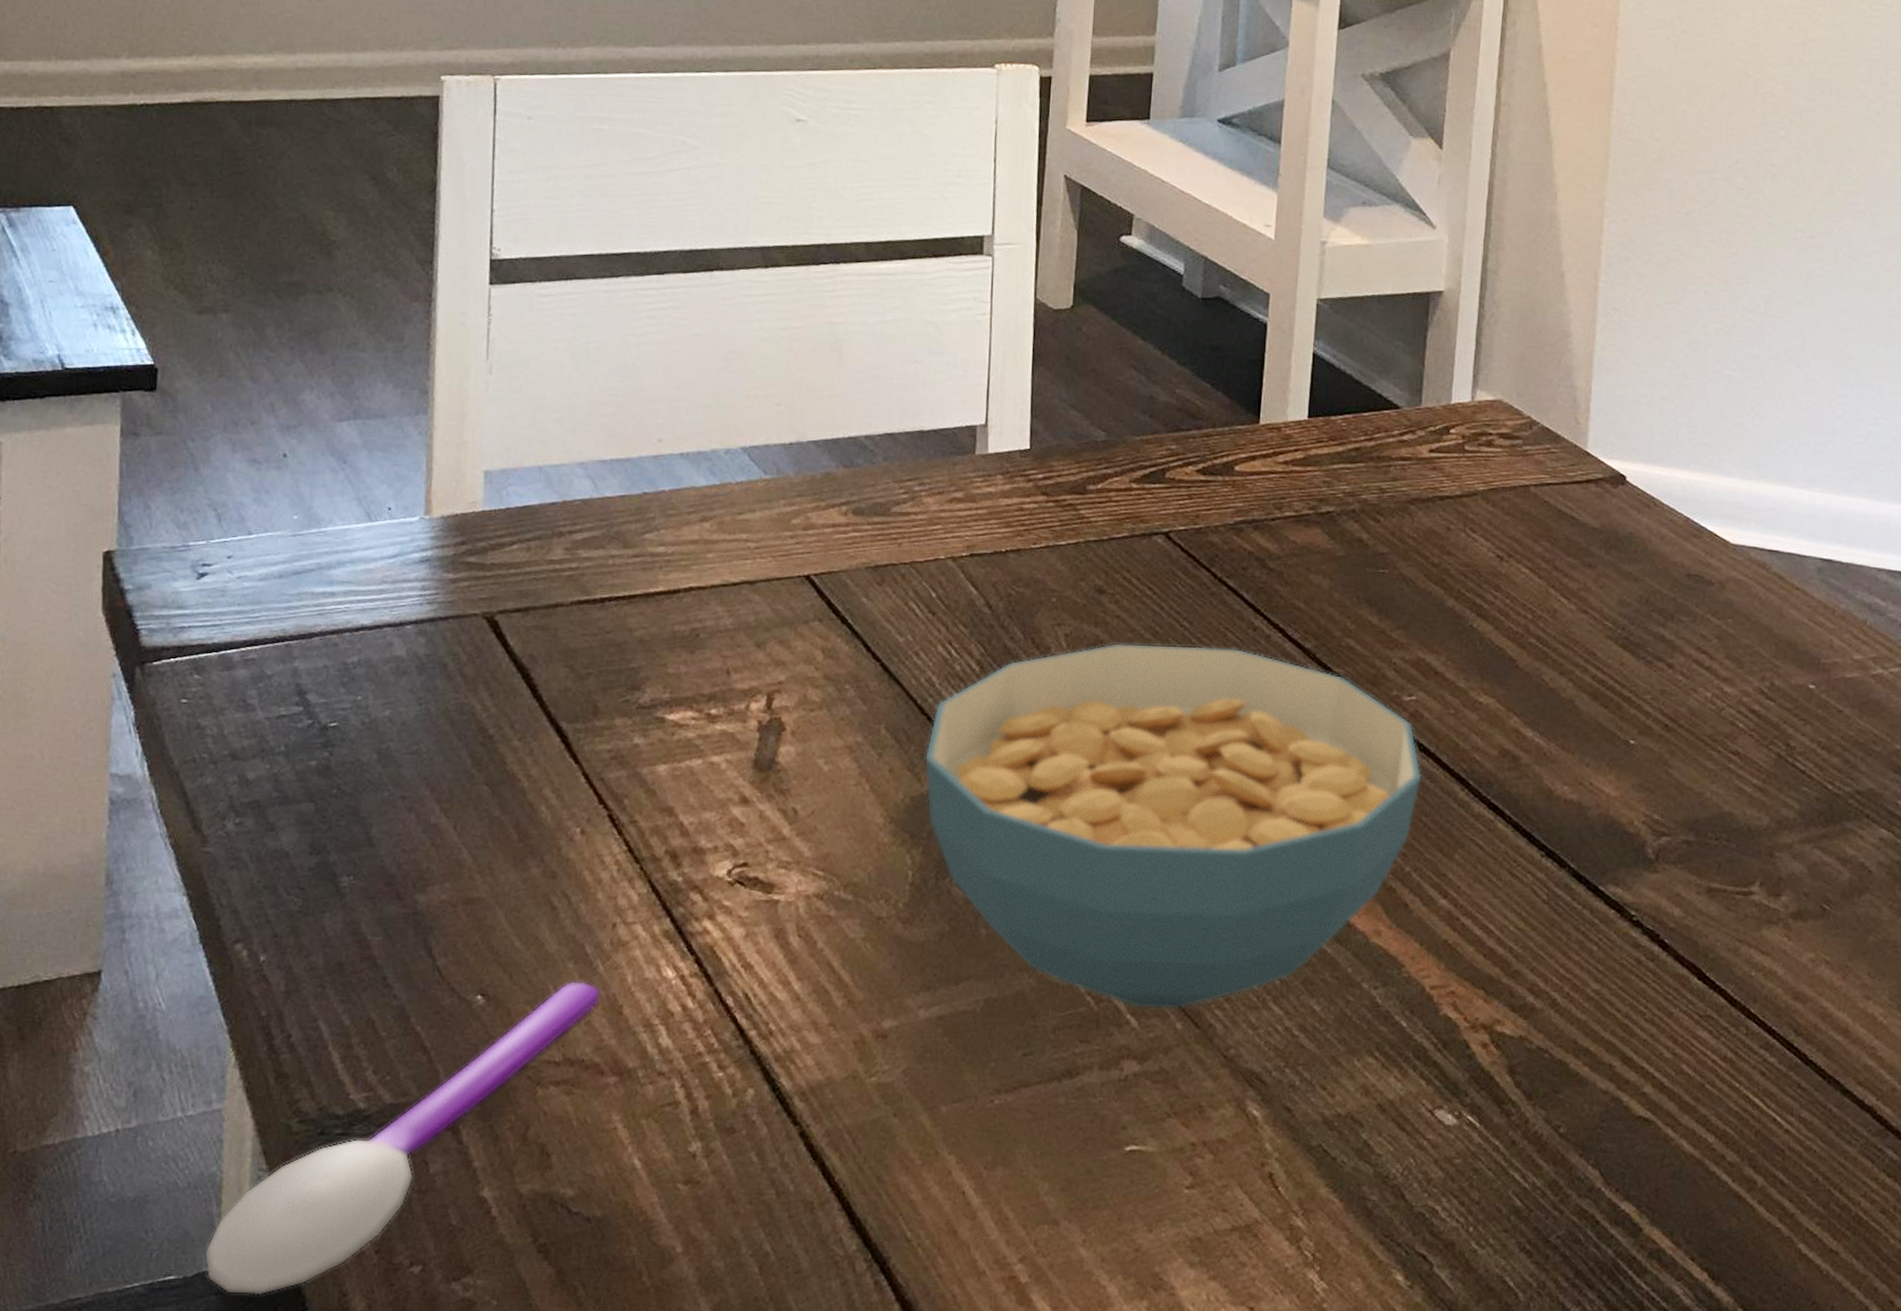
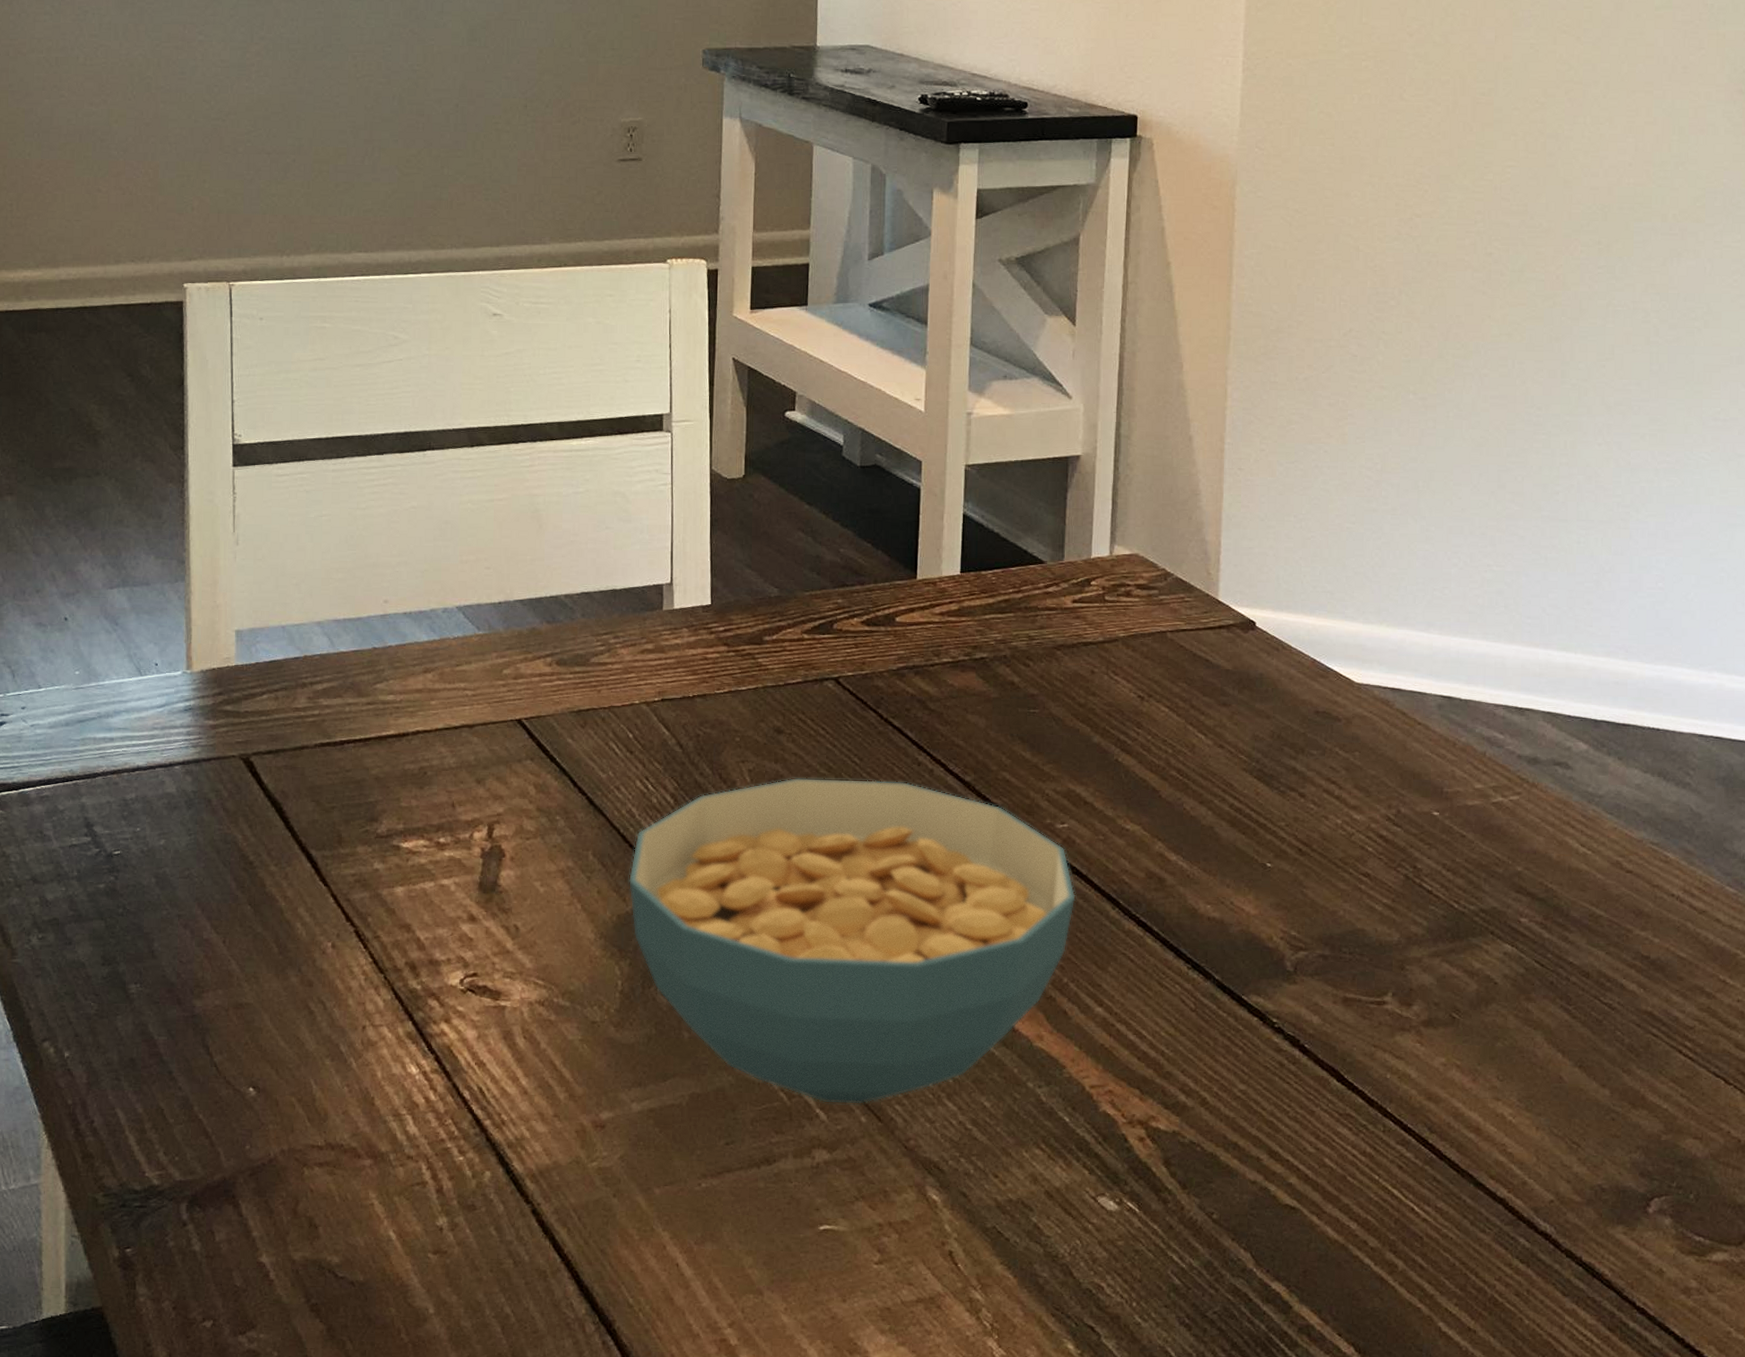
spoon: present [204,981,601,1295] -> none [30,1076,355,1344]

